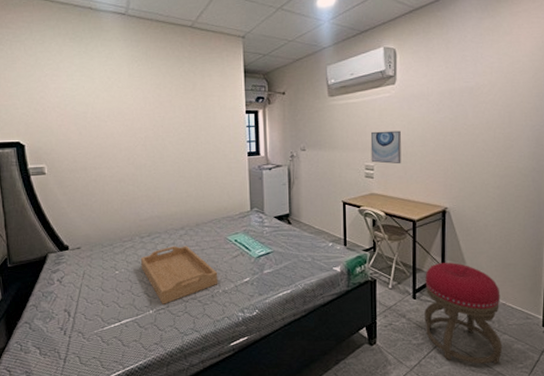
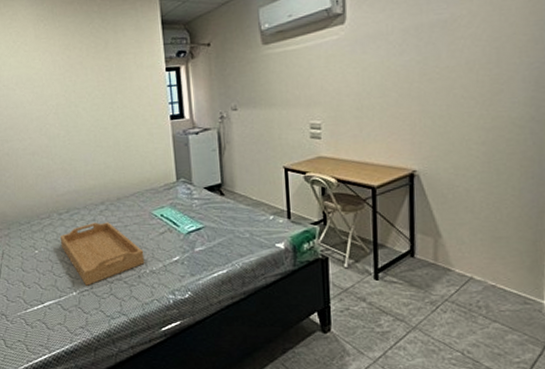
wall art: present [370,130,401,164] -> none [315,80,355,121]
stool: present [424,263,503,365] -> none [389,236,493,359]

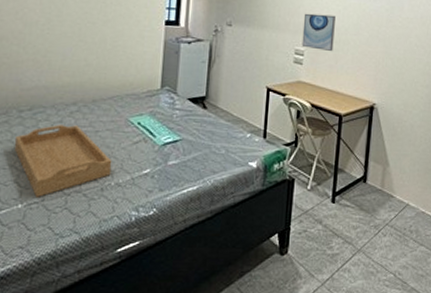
wall art: none [315,80,355,121] -> present [302,13,336,52]

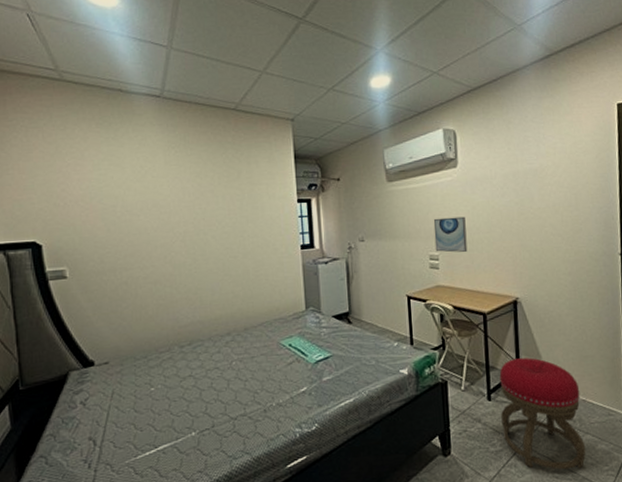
serving tray: present [14,125,112,197] -> none [180,354,271,424]
stool: none [342,164,421,280] -> present [499,357,586,470]

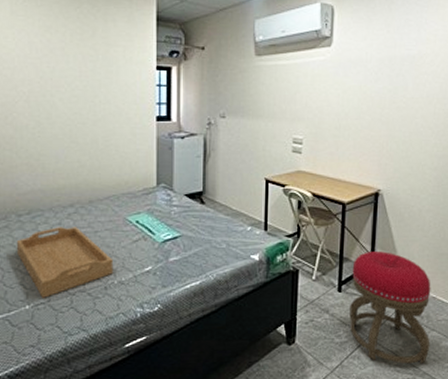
serving tray: none [180,354,271,424] -> present [16,227,114,298]
wall art: present [433,216,468,253] -> none [300,99,334,139]

